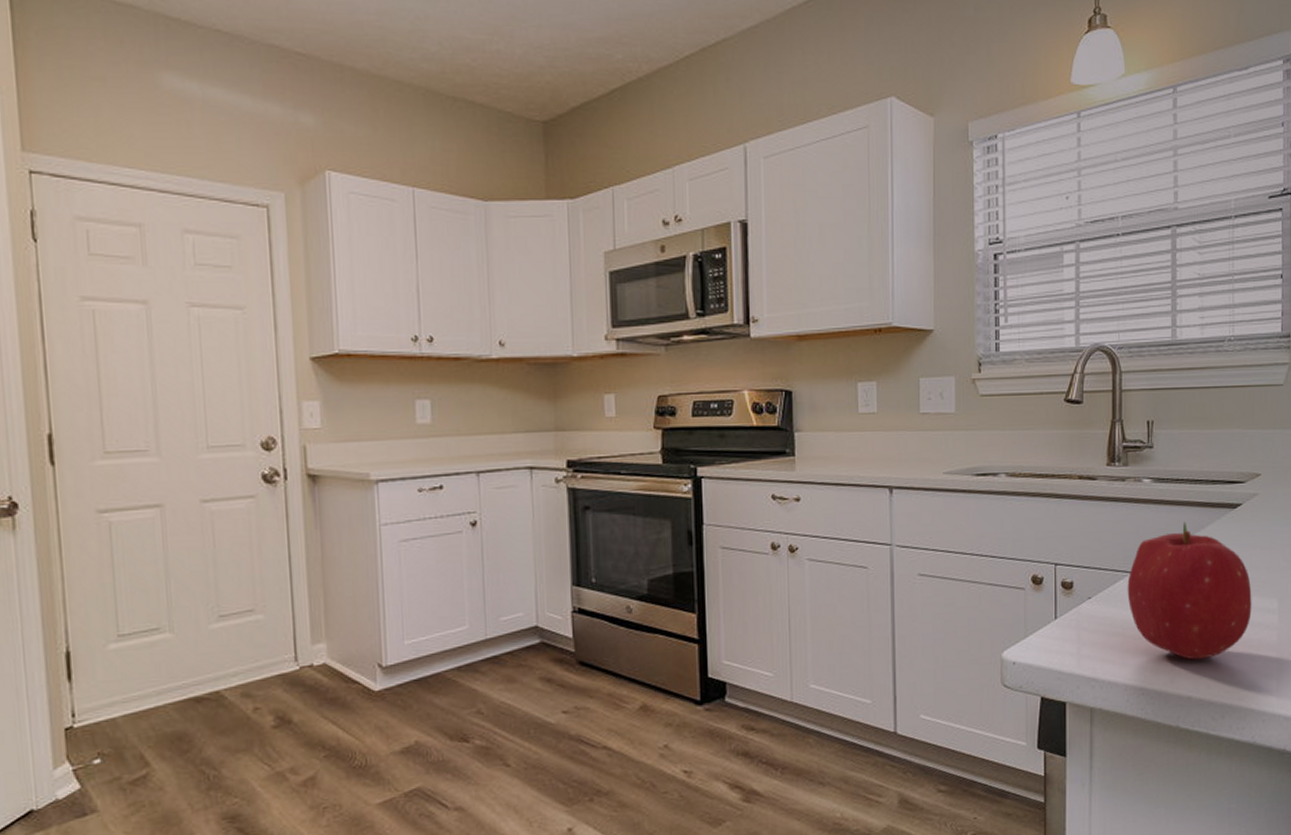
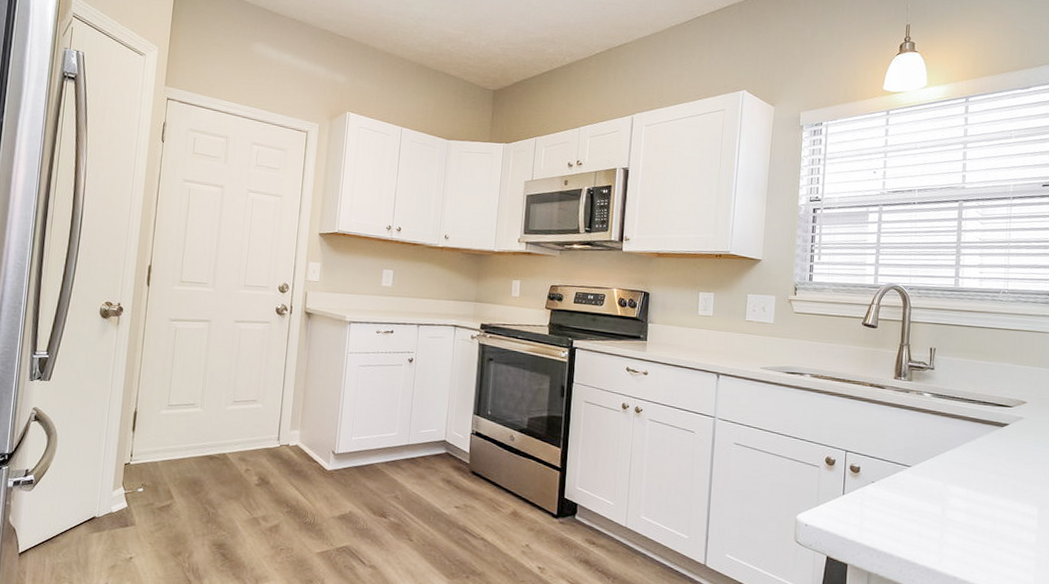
fruit: present [1127,521,1252,660] -> none [905,431,1015,547]

